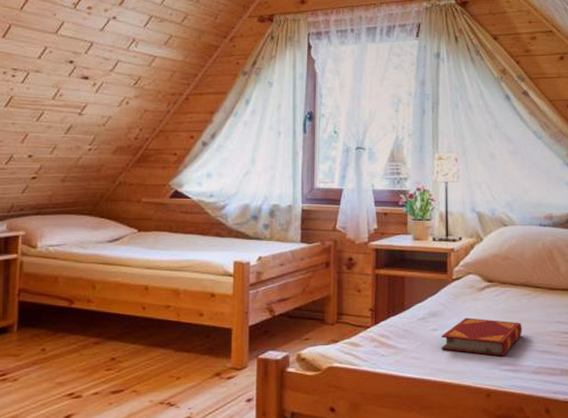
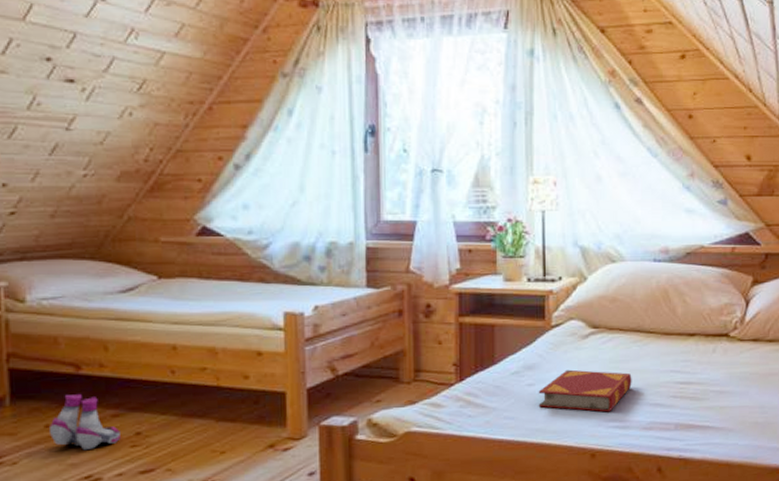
boots: none [45,323,99,372] -> present [50,393,120,451]

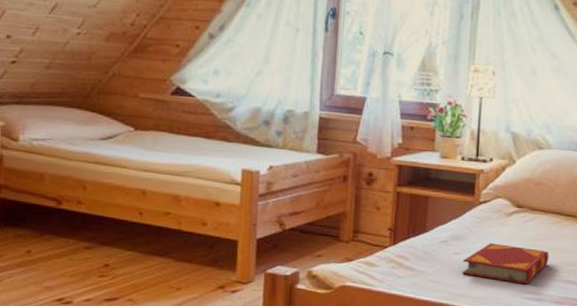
boots: present [50,393,120,451] -> none [31,225,91,276]

